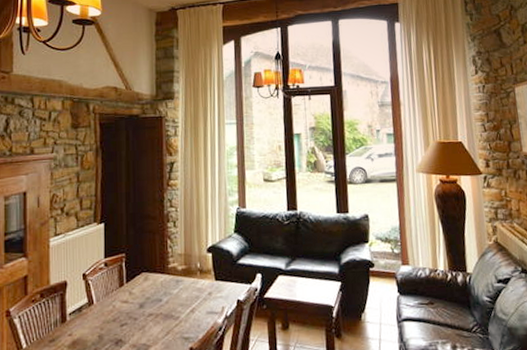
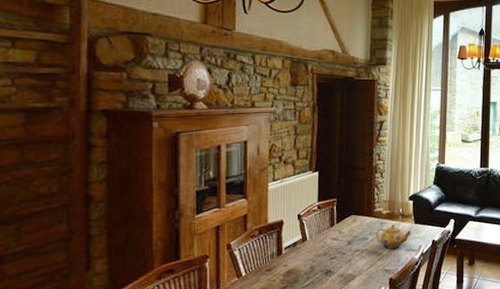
teapot: none [171,281,212,312] -> present [375,224,412,249]

